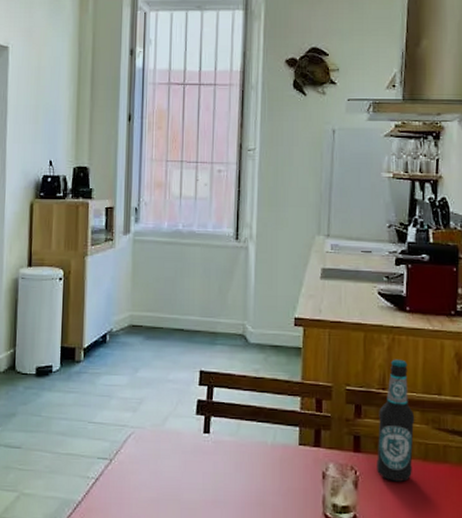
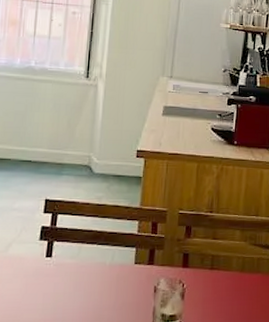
bottle: present [377,359,415,482] -> none [201,186,236,291]

